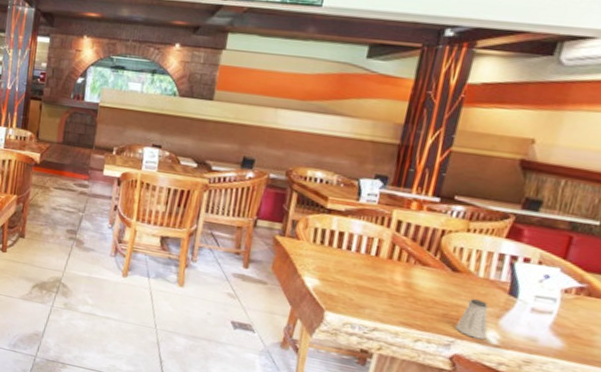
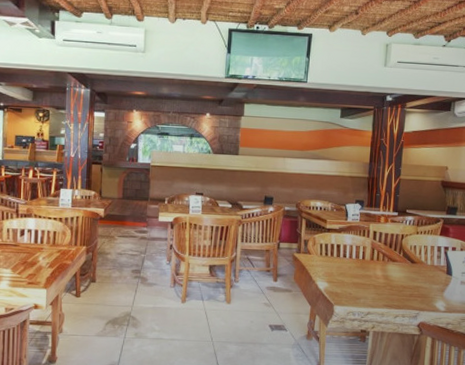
saltshaker: present [455,299,489,340] -> none [418,281,438,309]

